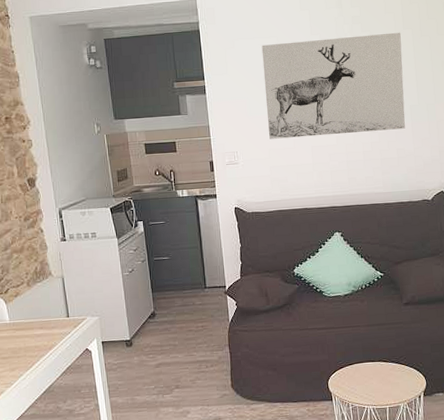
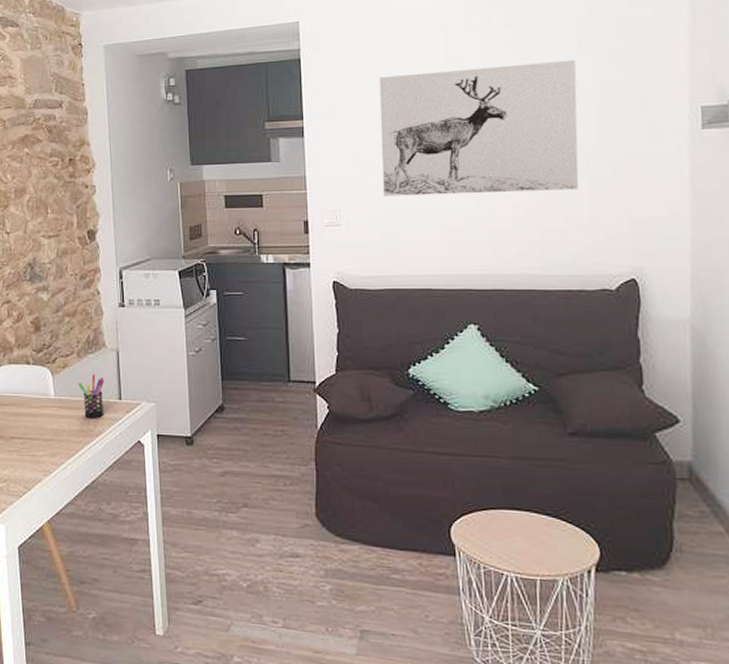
pen holder: none [30,298,55,336] -> present [78,374,105,418]

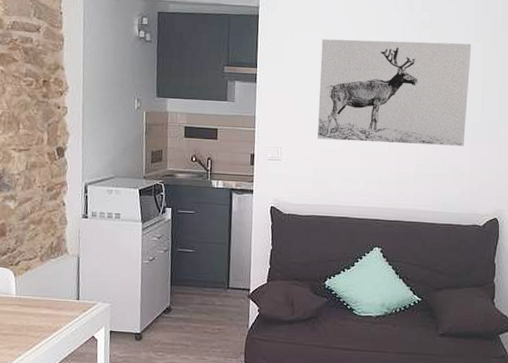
pen holder: present [78,374,105,418] -> none [39,276,65,316]

